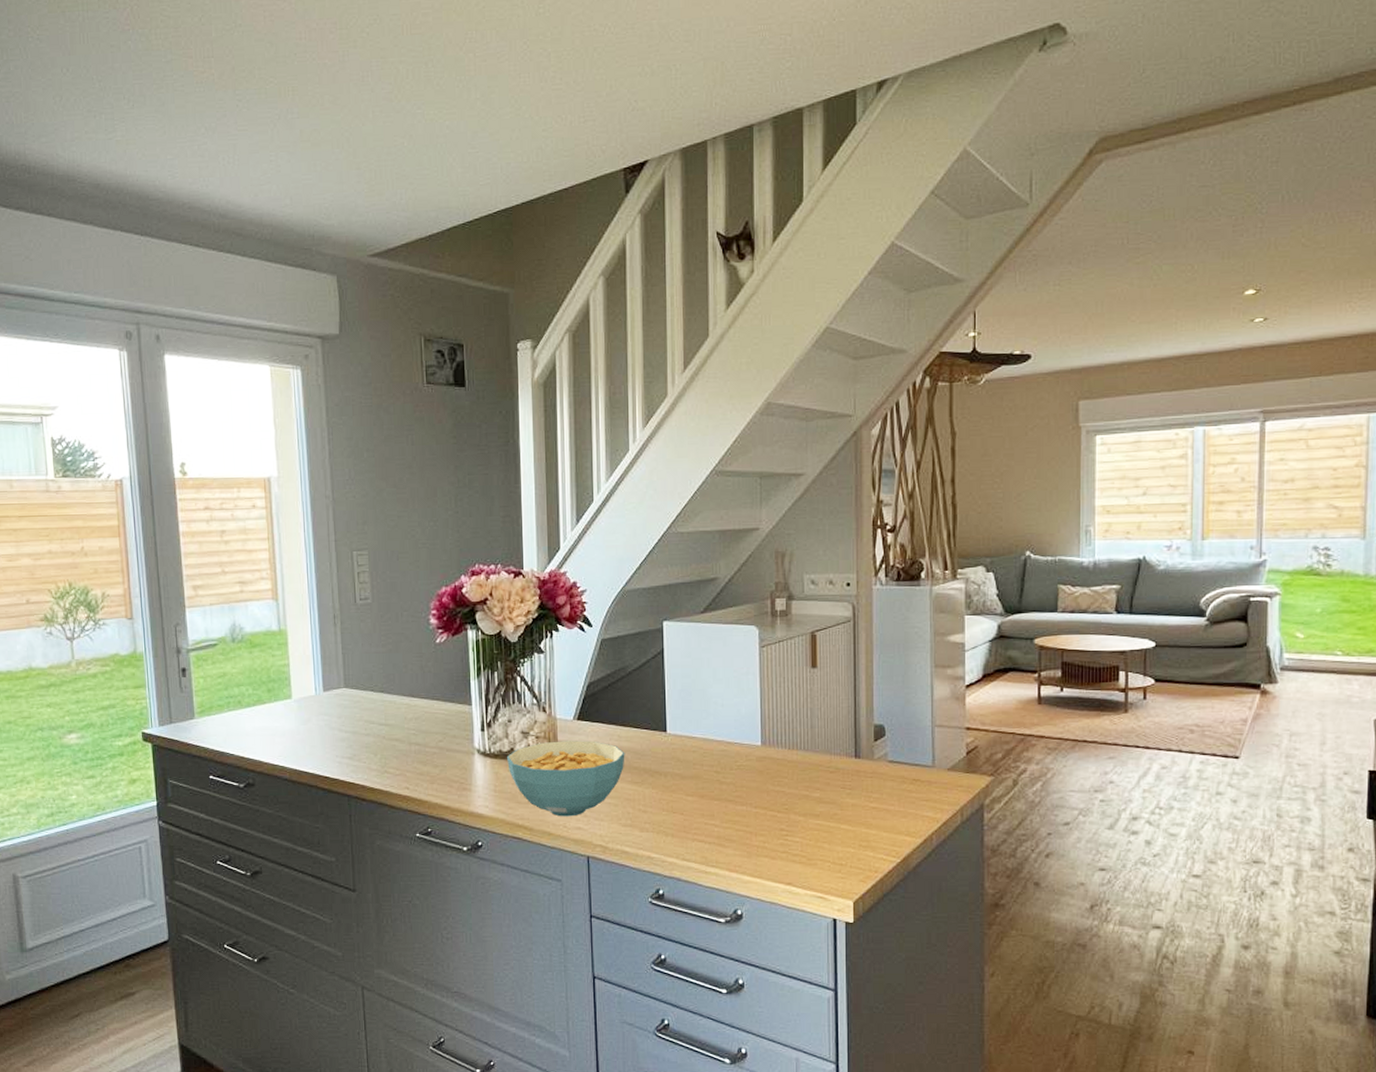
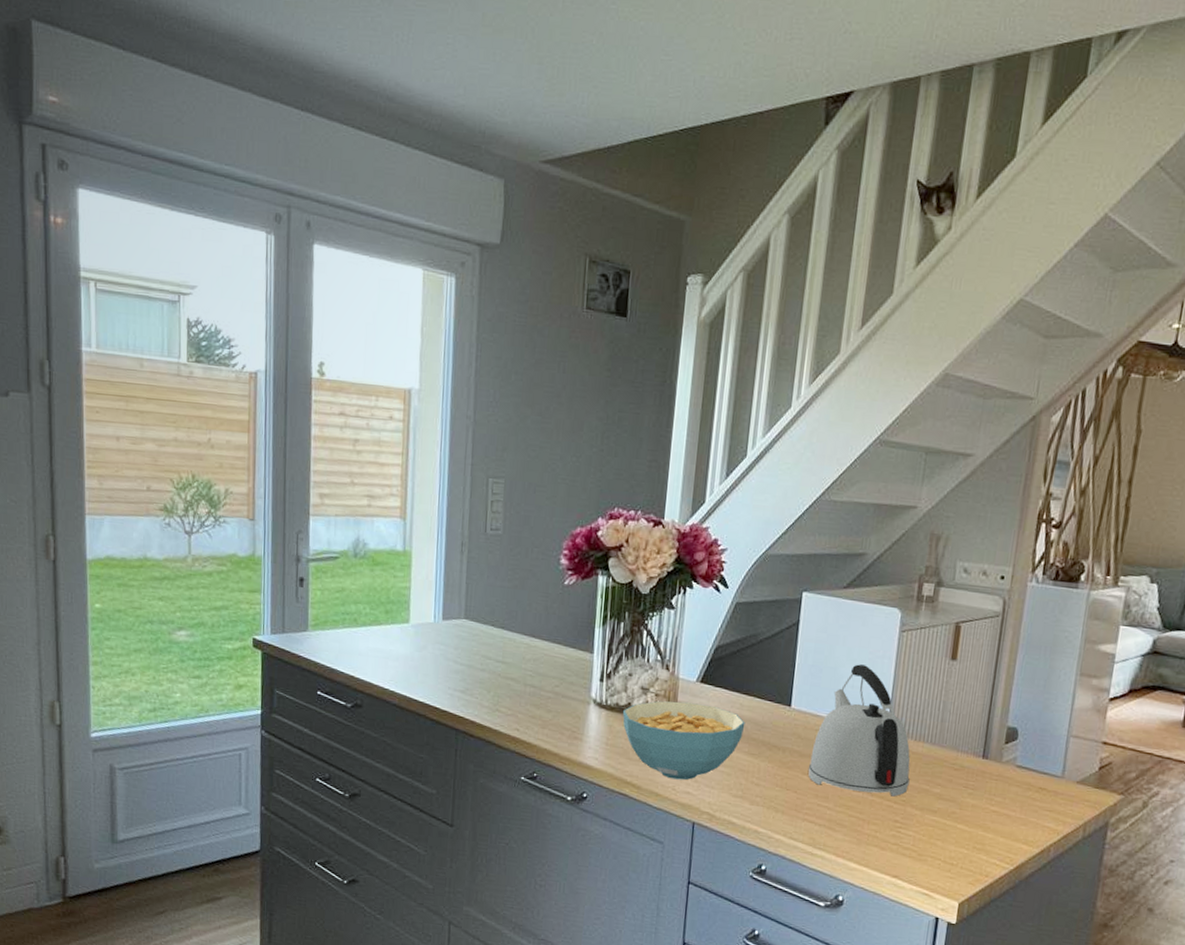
kettle: none [691,683,789,806] -> present [808,664,911,797]

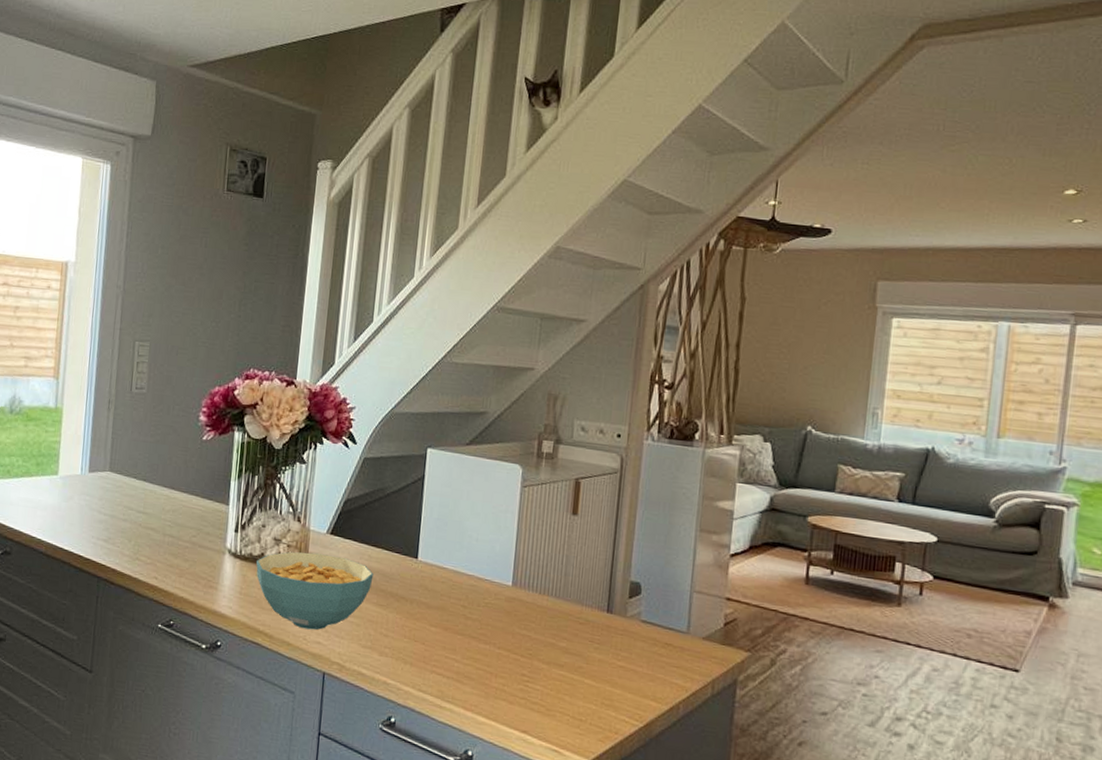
kettle: present [808,664,911,797] -> none [435,518,536,650]

